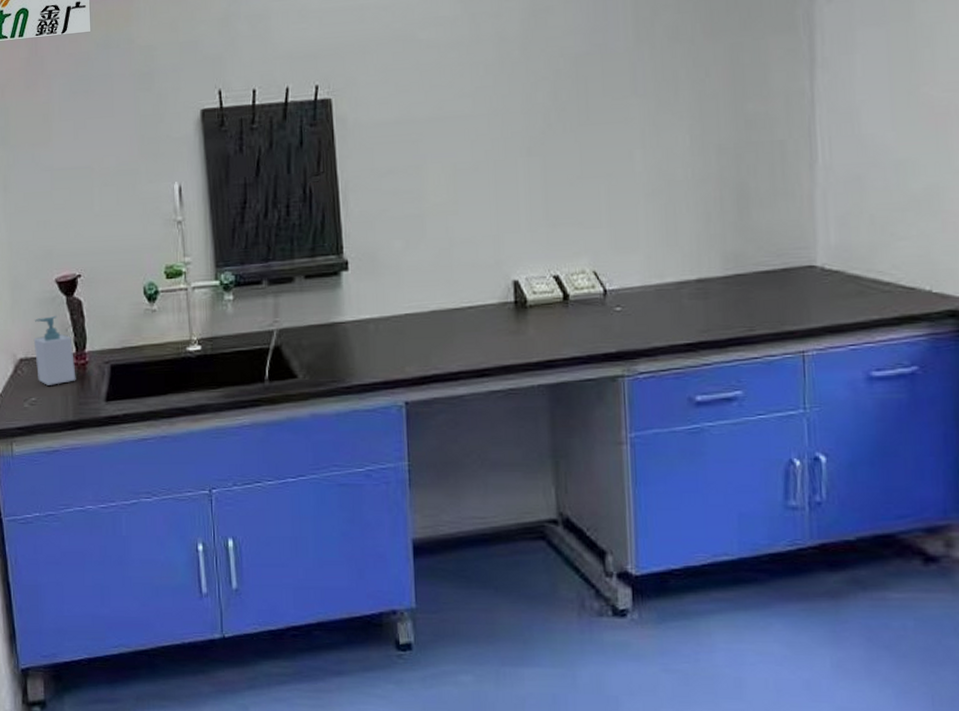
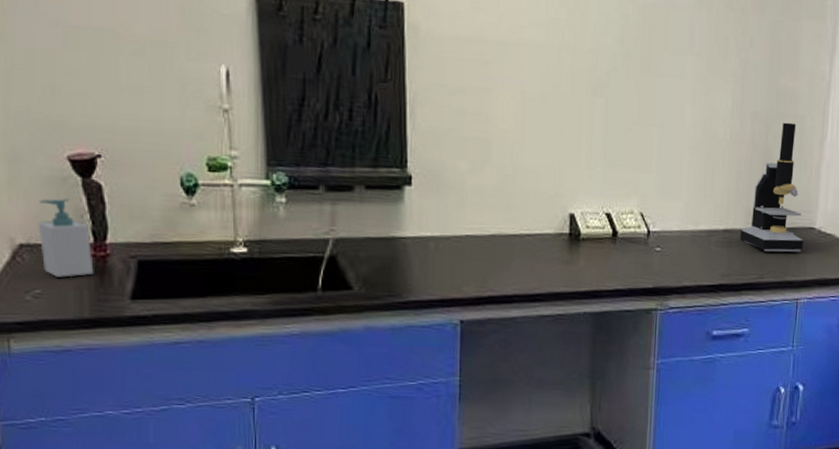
microscope: none [718,150,803,300] -> present [740,122,804,252]

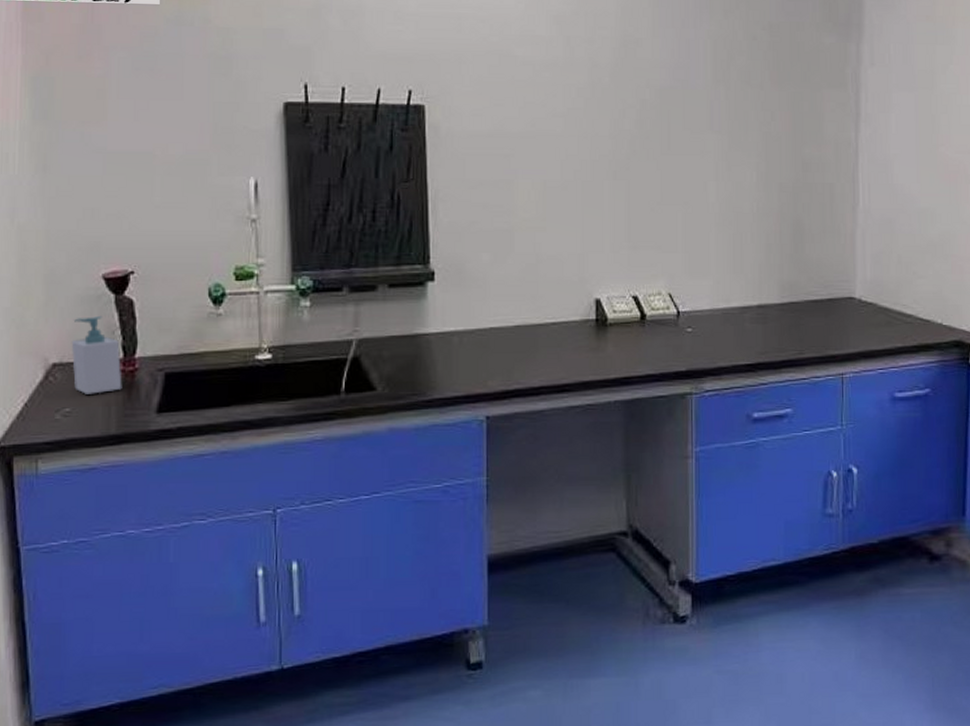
microscope: present [740,122,804,252] -> none [775,191,844,326]

